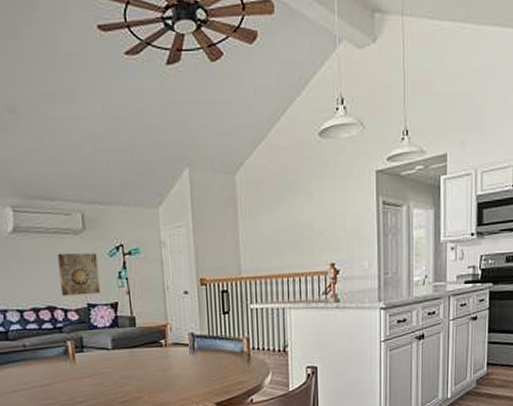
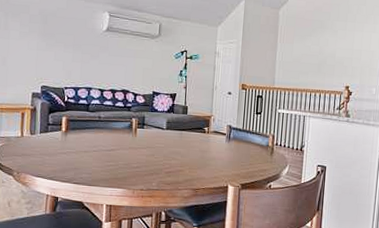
wall art: present [57,252,100,297] -> none [134,51,166,86]

